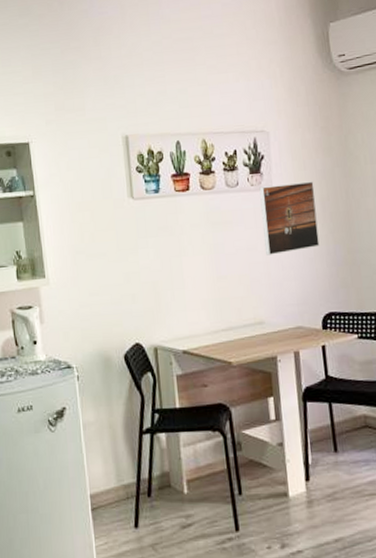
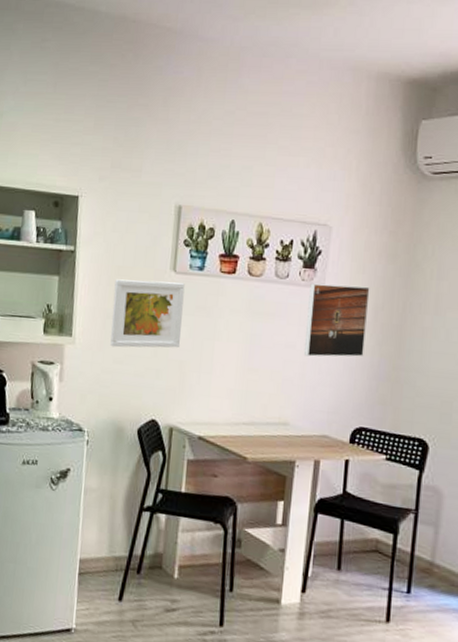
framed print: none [78,208,150,281] -> present [110,279,185,348]

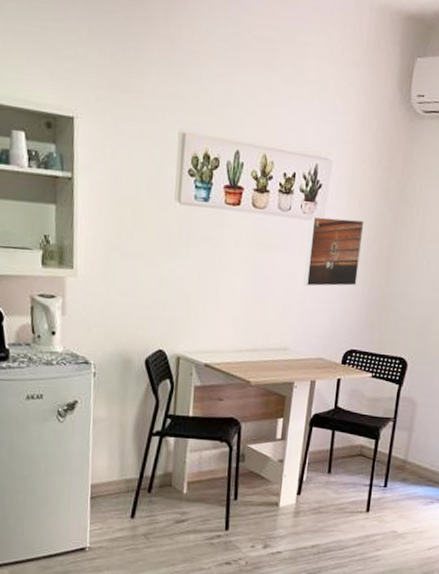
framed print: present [110,279,185,348] -> none [114,209,190,280]

